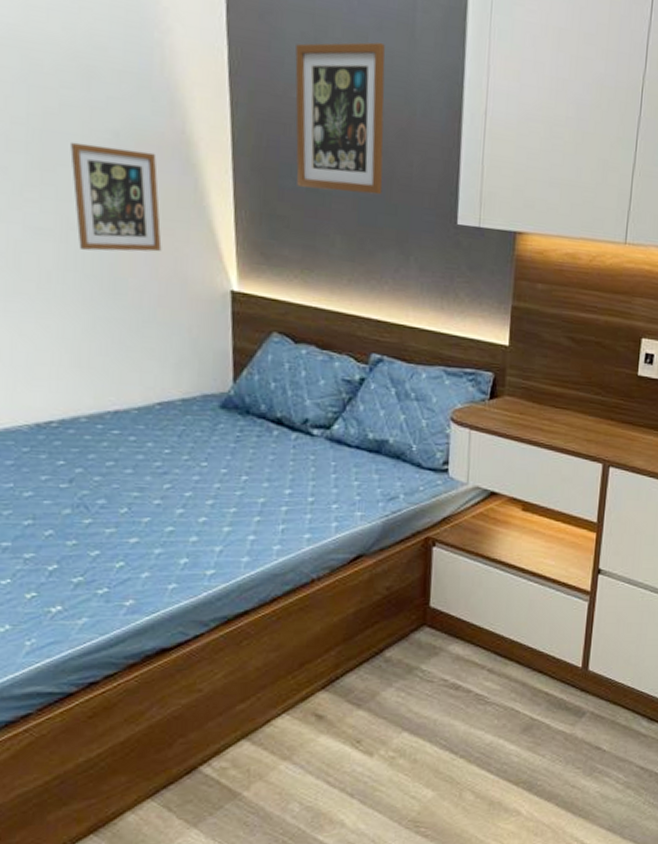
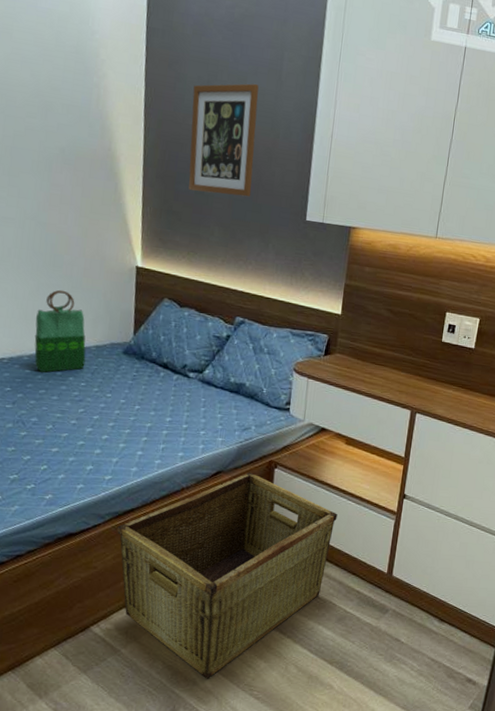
picture frame: present [70,141,162,252] -> none [30,155,90,237]
tote bag: none [93,325,169,438] -> present [34,289,86,373]
hamper: none [226,553,516,819] -> present [116,472,338,679]

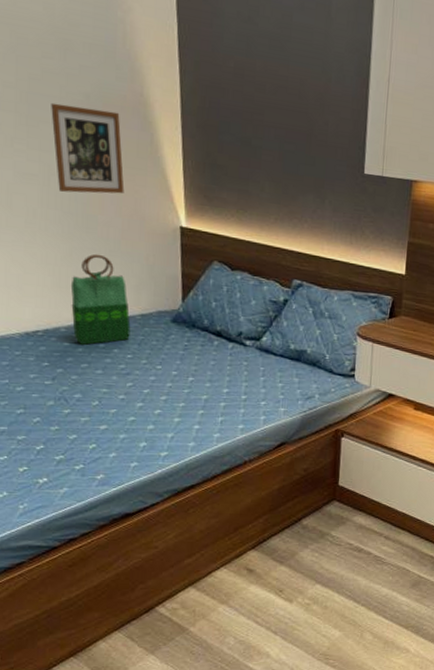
picture frame: none [30,155,90,237] -> present [51,102,125,194]
hamper: present [116,472,338,679] -> none [177,442,408,651]
wall art: present [188,83,259,197] -> none [232,20,307,149]

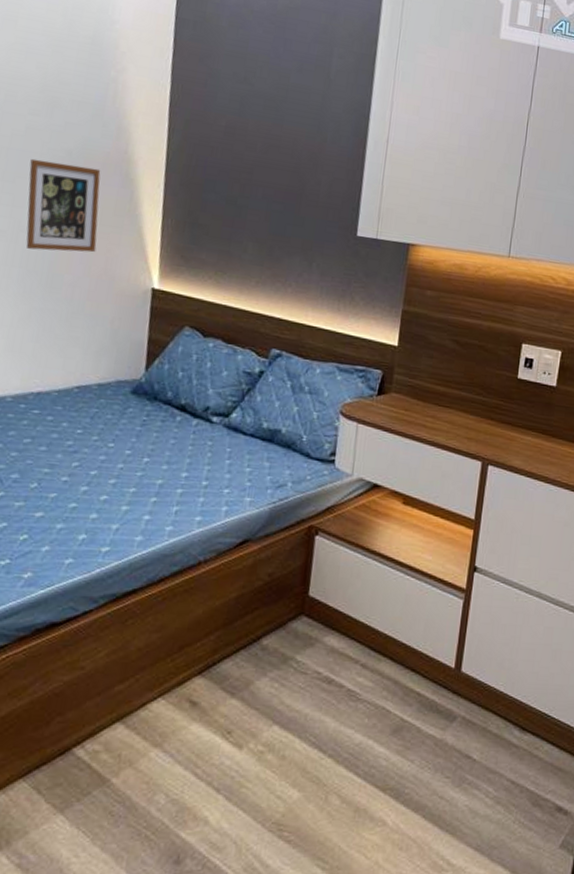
tote bag: present [70,254,131,345] -> none [20,315,86,417]

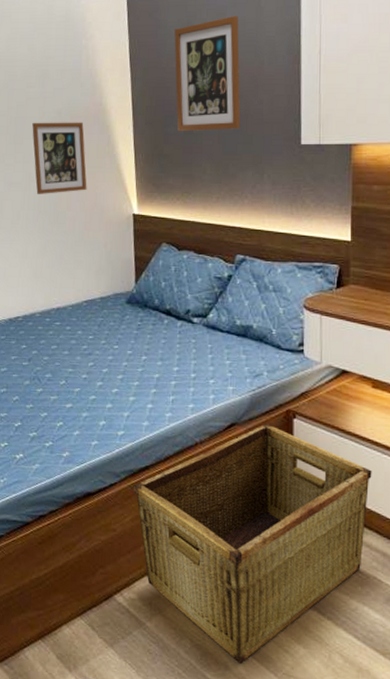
hamper: none [113,540,393,817] -> present [133,423,372,664]
wall art: none [218,81,304,209] -> present [174,15,241,132]

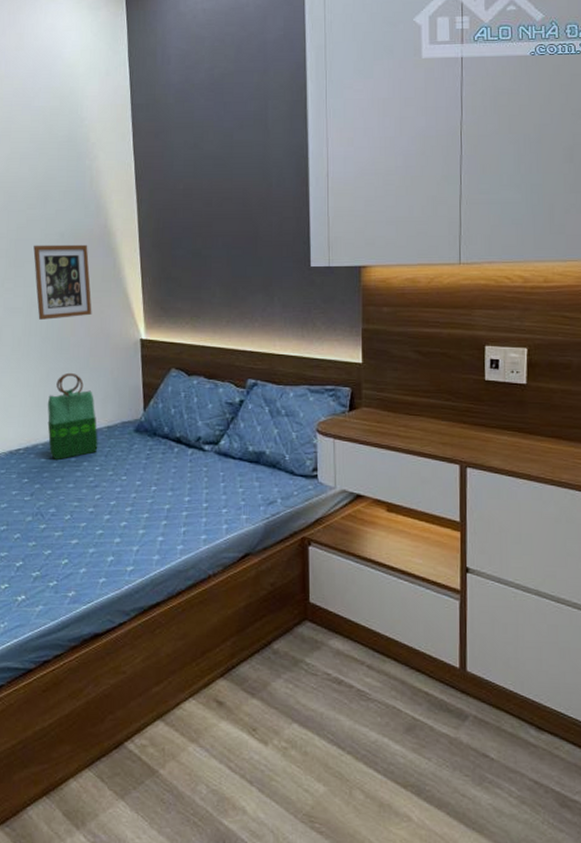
tote bag: none [44,245,92,328] -> present [47,372,98,460]
hamper: present [133,423,372,664] -> none [143,552,388,807]
wall art: present [174,15,241,132] -> none [181,137,250,255]

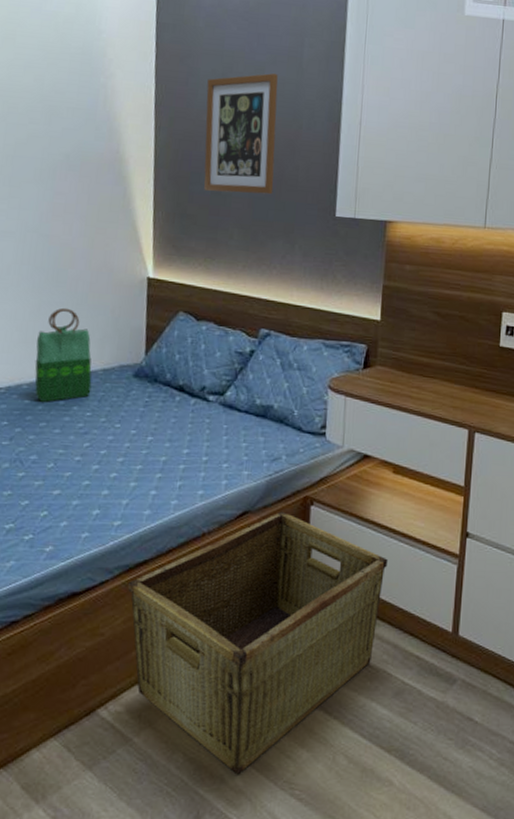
picture frame: present [33,244,92,320] -> none [32,164,96,248]
hamper: none [143,552,388,807] -> present [127,511,388,775]
wall art: none [181,137,250,255] -> present [204,73,278,195]

